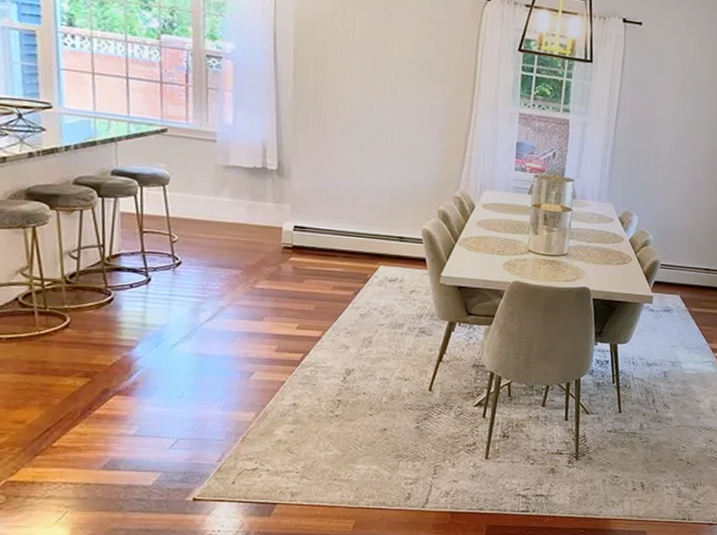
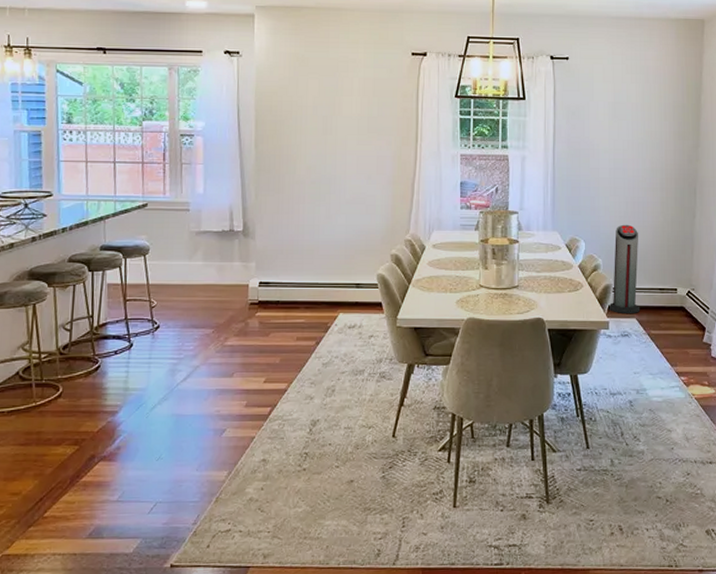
air purifier: none [654,202,692,291] -> present [608,224,641,313]

